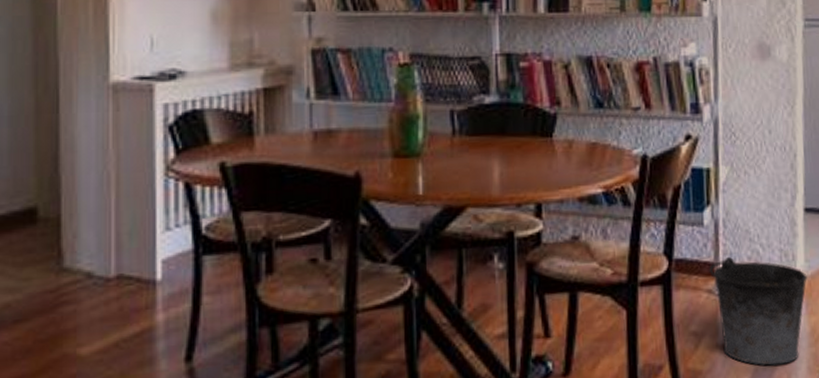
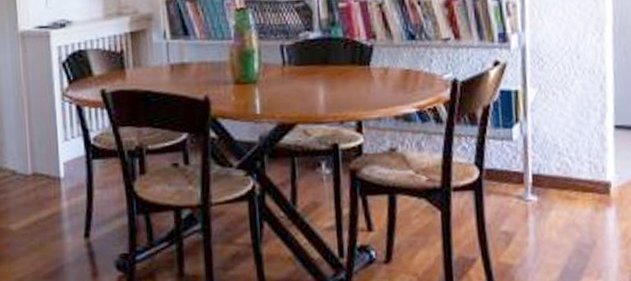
bucket: present [709,257,807,366] -> none [518,168,618,264]

